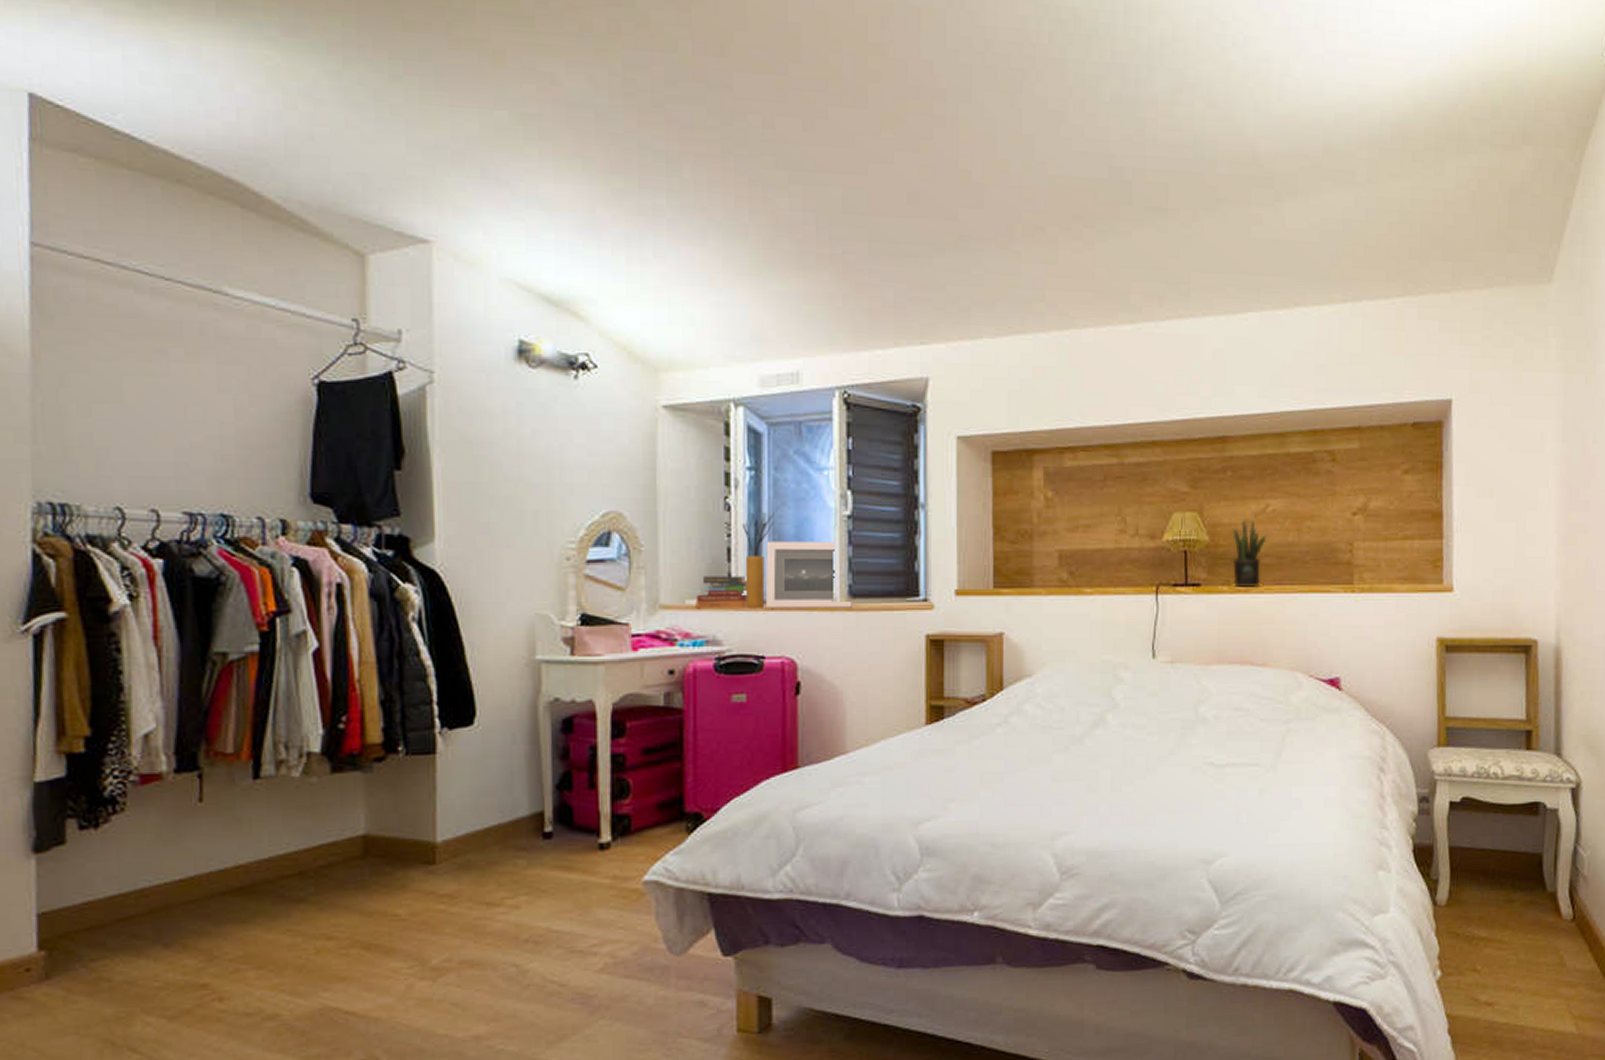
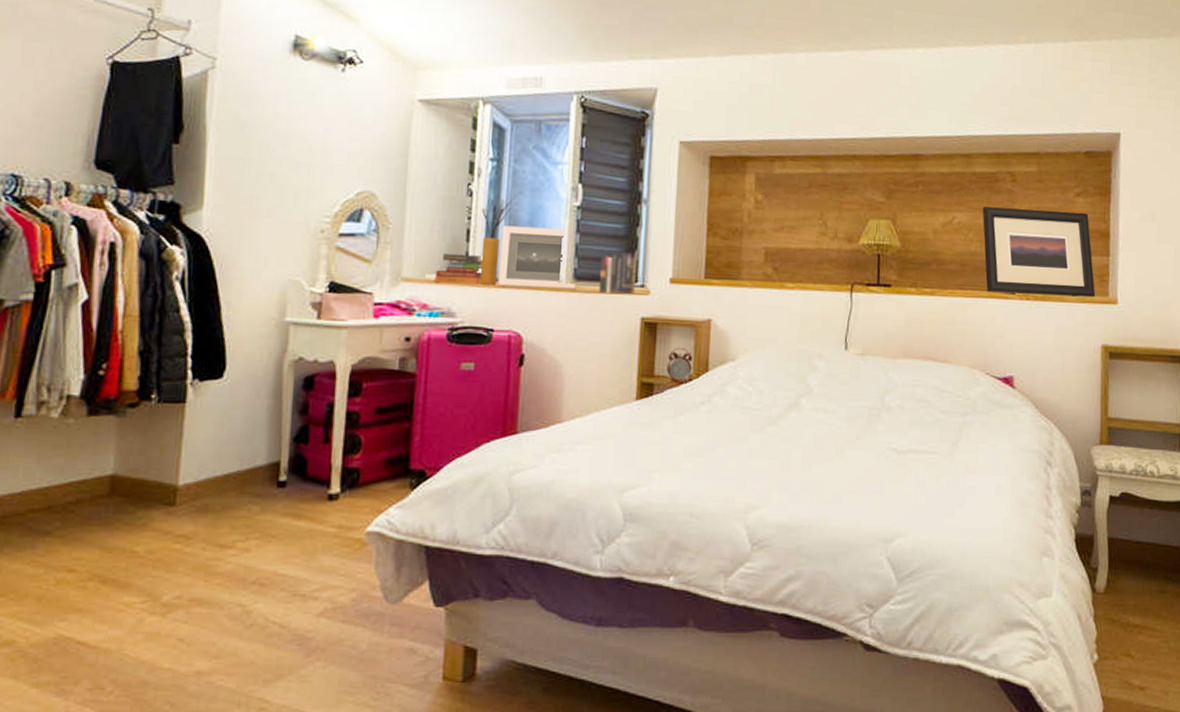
books: none [878,564,917,611] -> present [599,252,637,294]
alarm clock: none [957,666,985,704] -> present [666,348,693,383]
potted plant: present [1231,520,1267,587] -> none [921,229,952,290]
picture frame: none [1299,491,1429,586] -> present [982,207,1096,298]

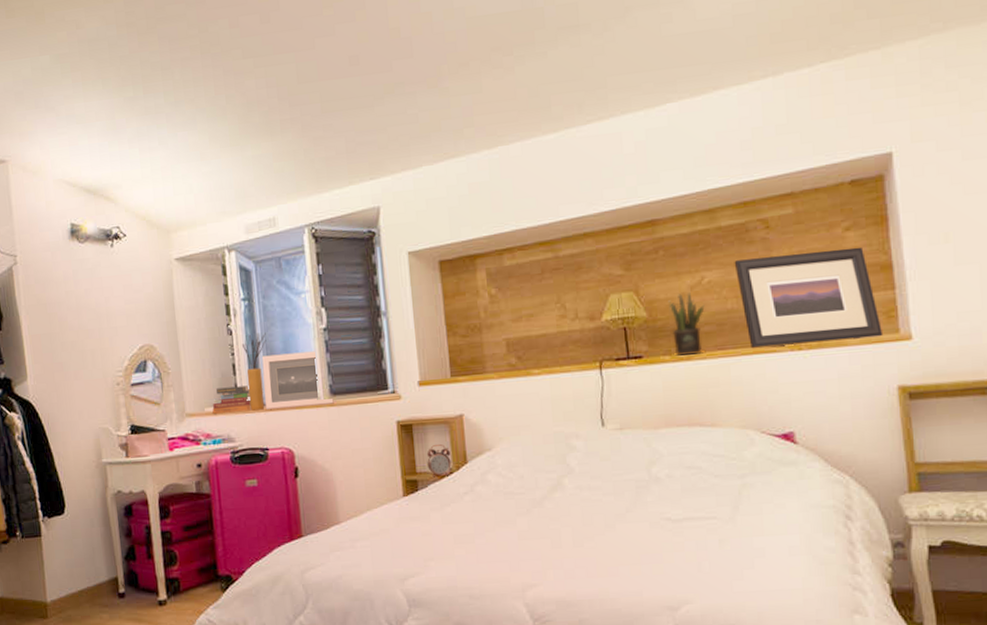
books: present [599,252,637,294] -> none [352,363,387,404]
potted plant: none [921,229,952,290] -> present [668,293,705,356]

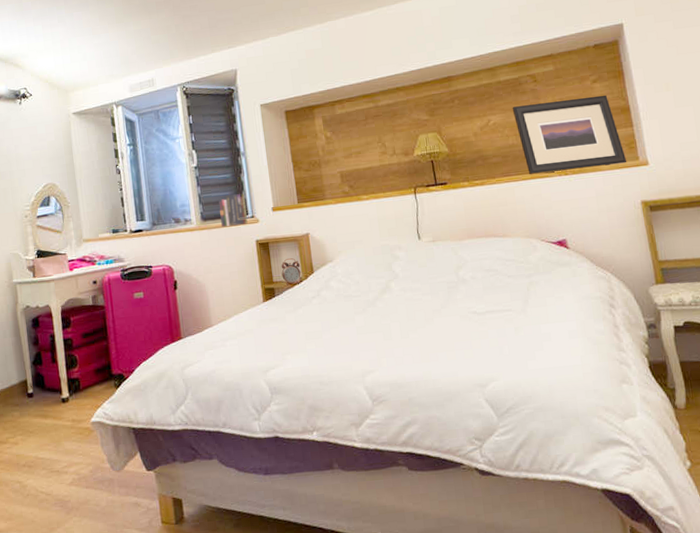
books: present [212,385,251,414] -> none [105,215,137,239]
vase: present [241,332,266,411] -> none [128,171,149,235]
picture frame: present [261,351,334,411] -> none [145,185,205,235]
books: none [352,363,387,404] -> present [218,193,248,228]
potted plant: present [668,293,705,356] -> none [464,132,492,182]

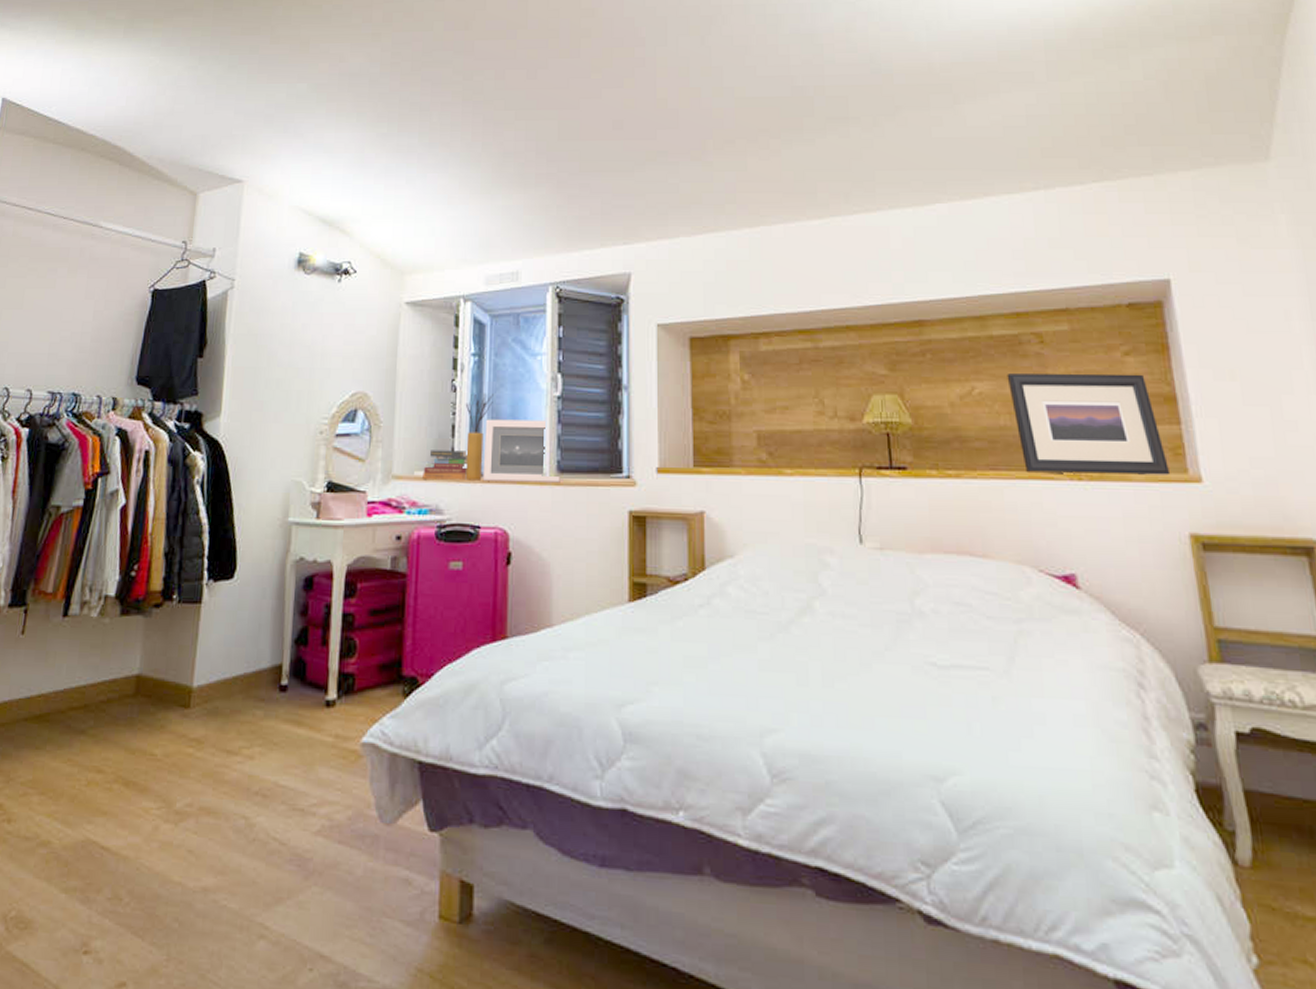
books: none [105,215,137,239] -> present [422,450,467,480]
vase: none [128,171,149,235] -> present [465,393,493,481]
picture frame: none [145,185,205,235] -> present [482,419,561,484]
books: present [218,193,248,228] -> none [584,442,621,486]
alarm clock: present [281,258,301,286] -> none [659,544,687,583]

